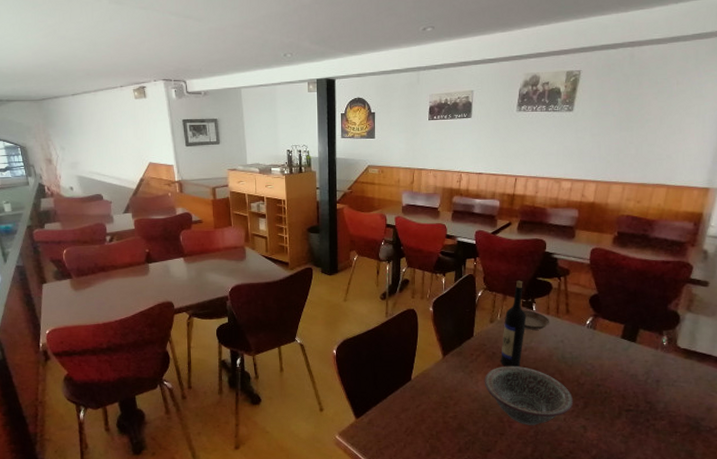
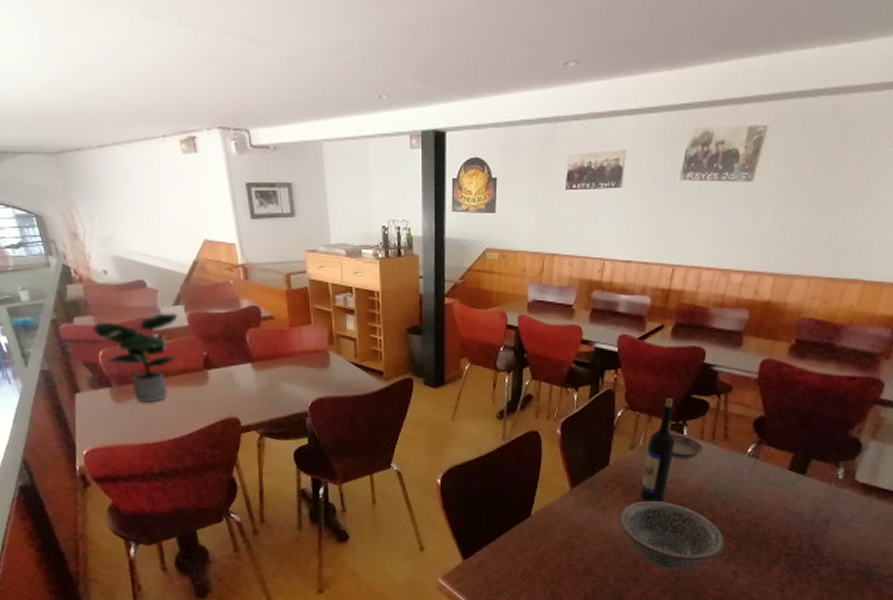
potted plant: none [59,219,127,291] -> present [92,313,178,403]

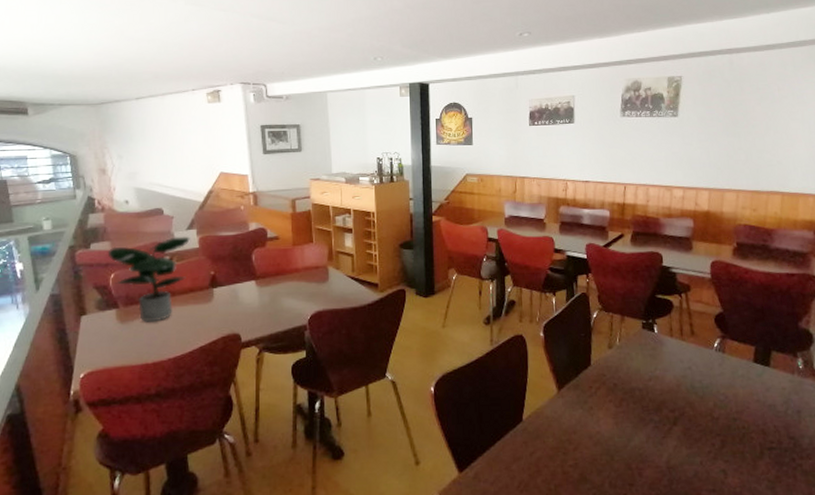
decorative bowl: present [618,500,725,570] -> none [606,399,709,472]
wine bottle: present [640,398,675,503] -> none [623,298,649,401]
saucer: present [671,434,704,458] -> none [644,332,675,356]

